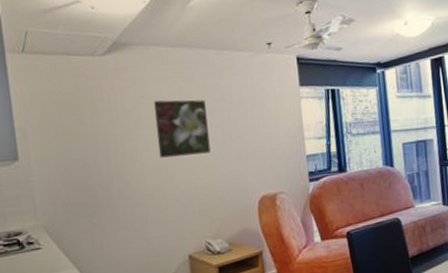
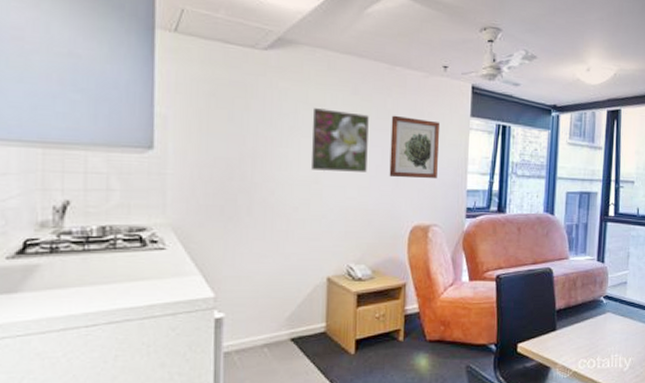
wall art: none [226,95,277,154] -> present [389,115,441,179]

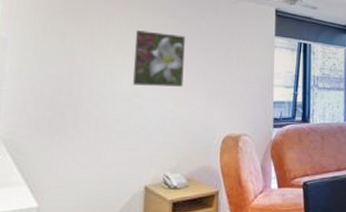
wall art: present [389,115,441,179] -> none [203,35,249,92]

